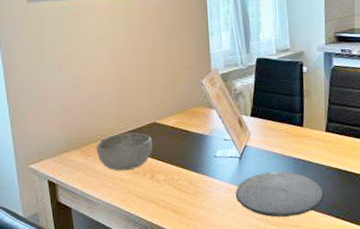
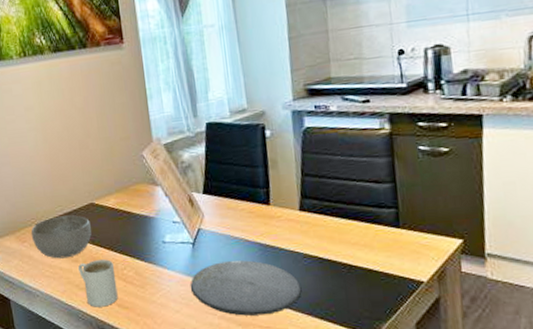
mug: none [138,171,173,213] -> present [78,259,118,307]

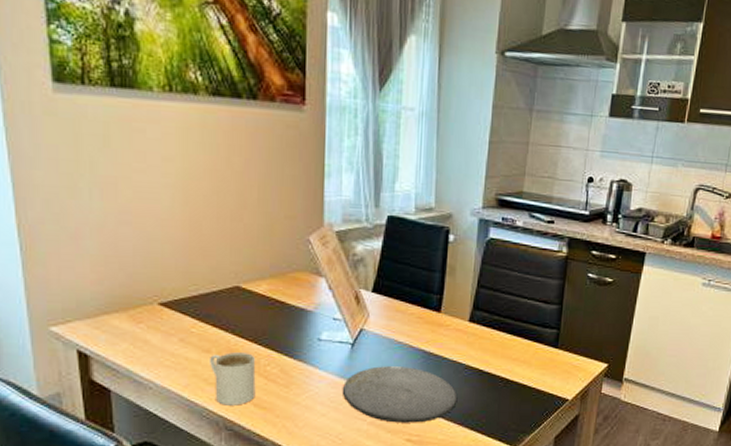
bowl: present [30,215,92,259] -> none [150,297,232,347]

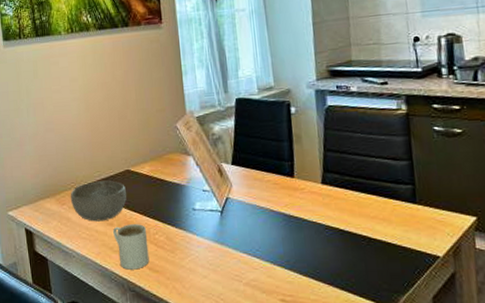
bowl: none [150,297,232,347] -> present [70,180,127,222]
plate: present [342,366,458,423] -> none [217,230,324,284]

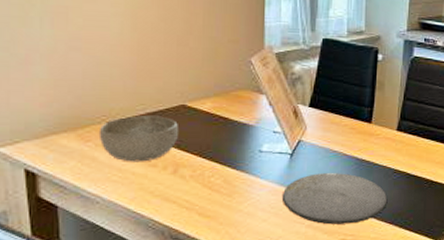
mug: present [113,224,149,270] -> none [156,166,201,216]
plate: none [217,230,324,284] -> present [281,173,388,225]

